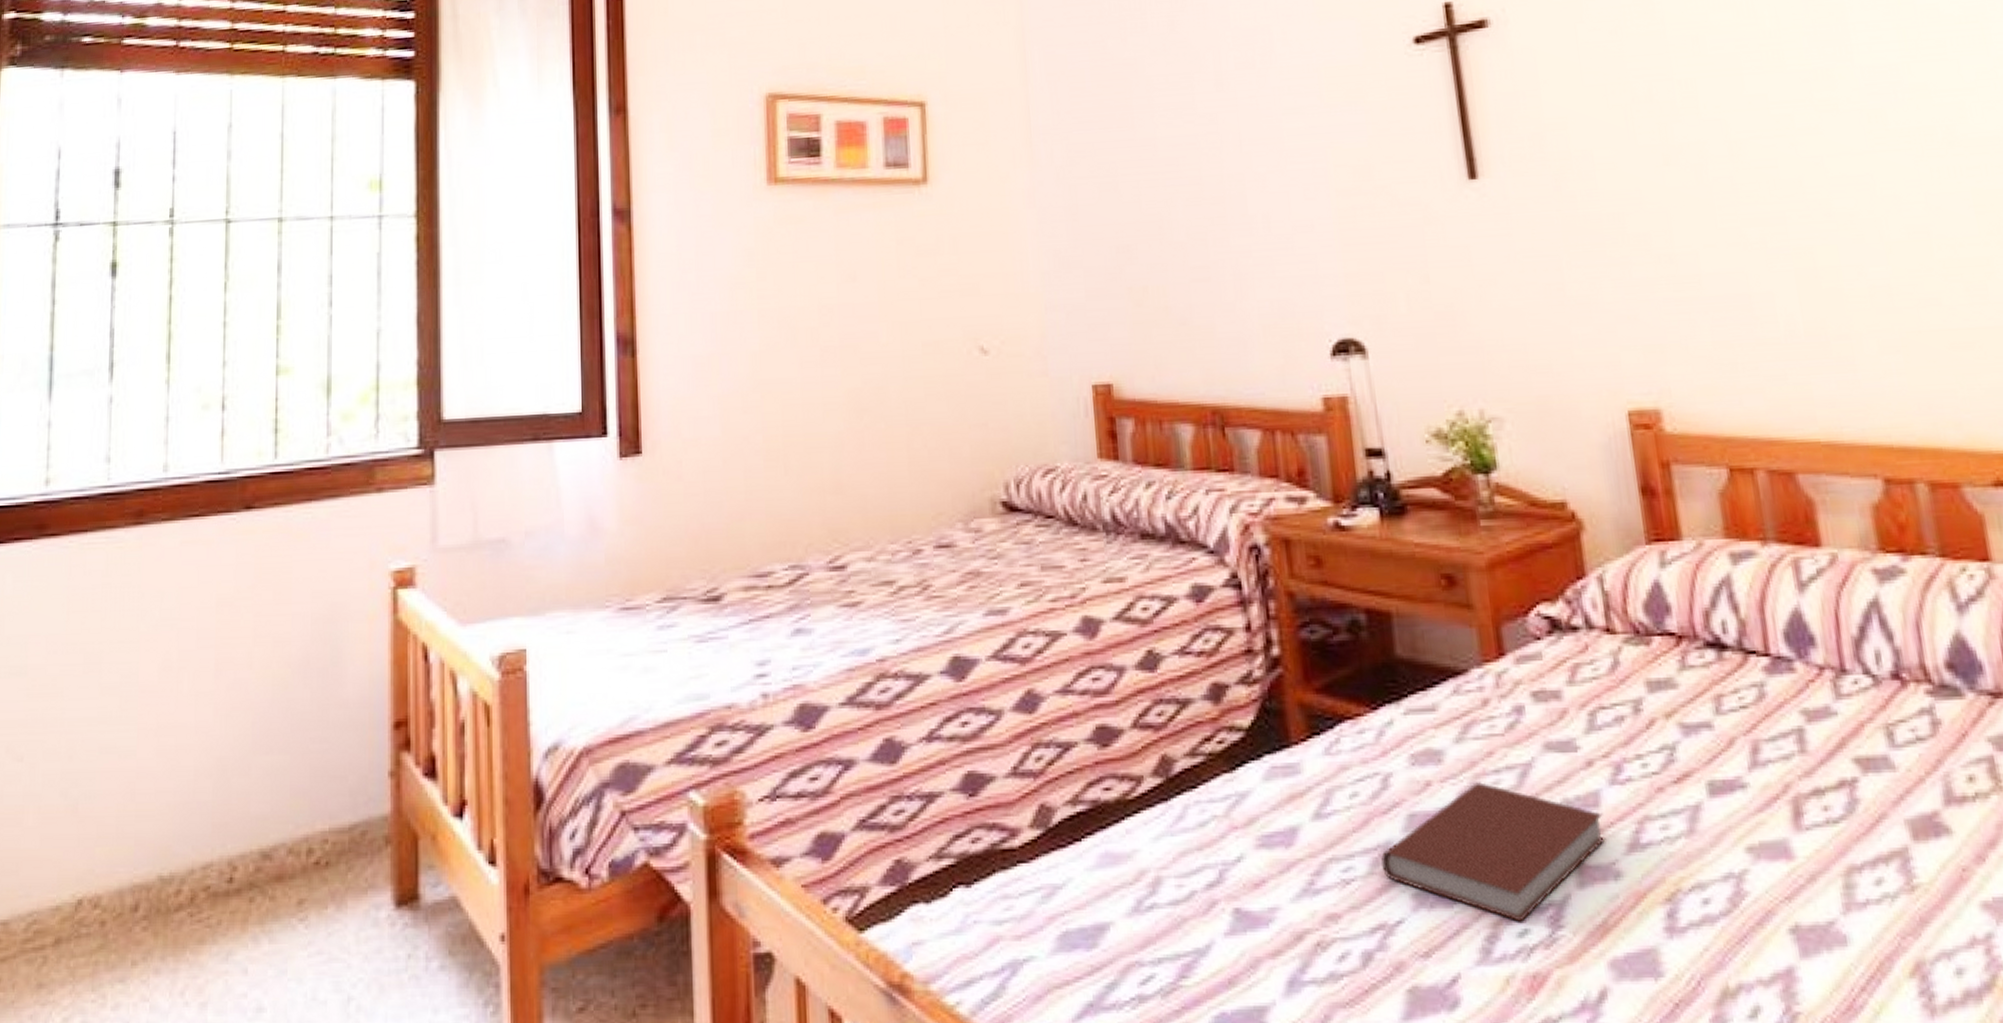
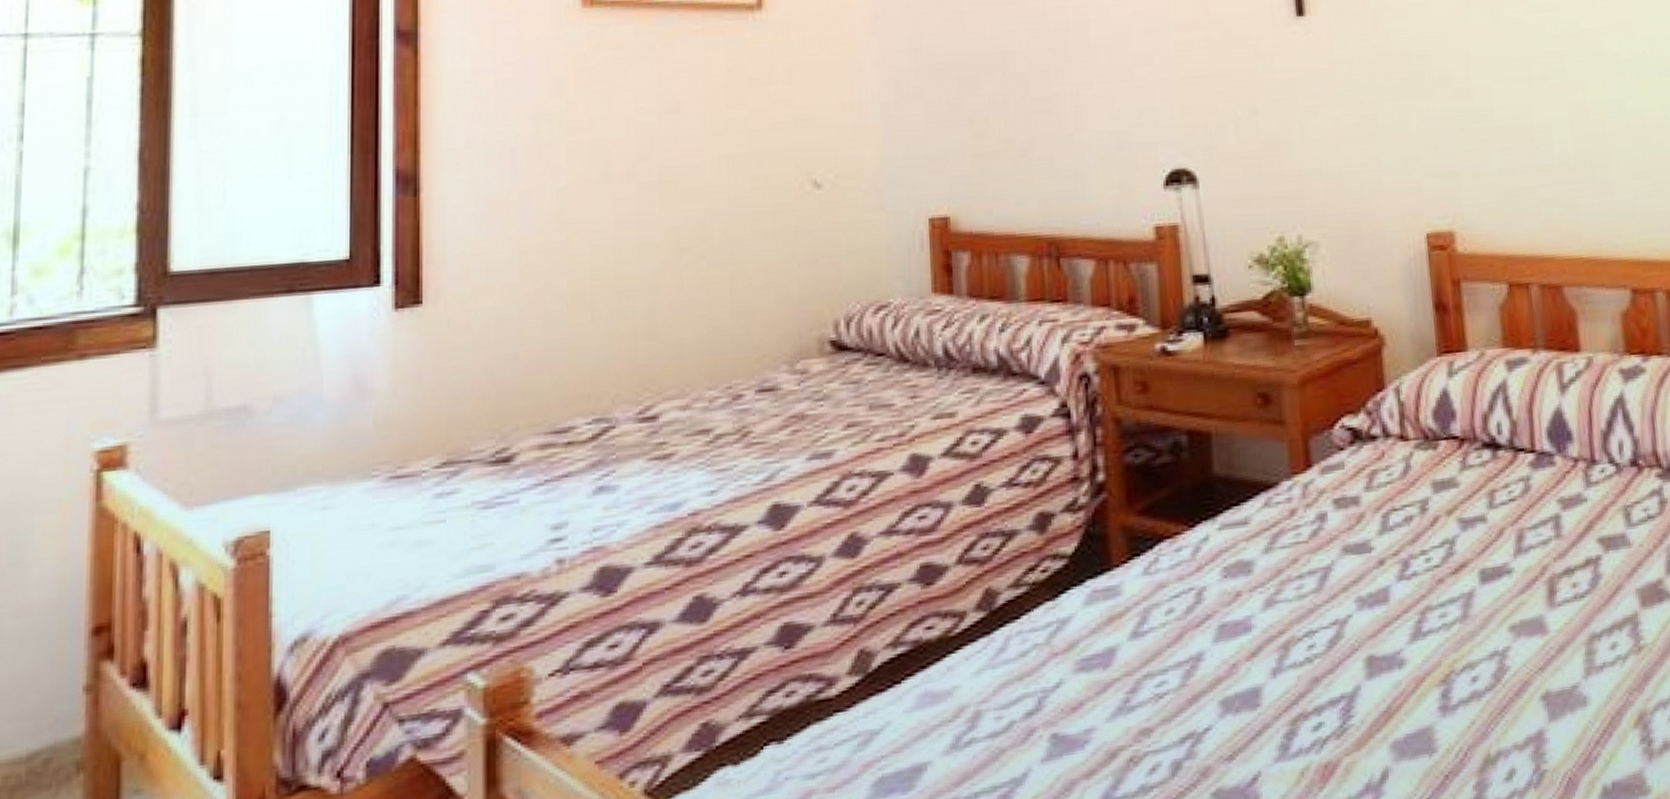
book: present [1380,782,1606,922] -> none [1191,588,1393,717]

